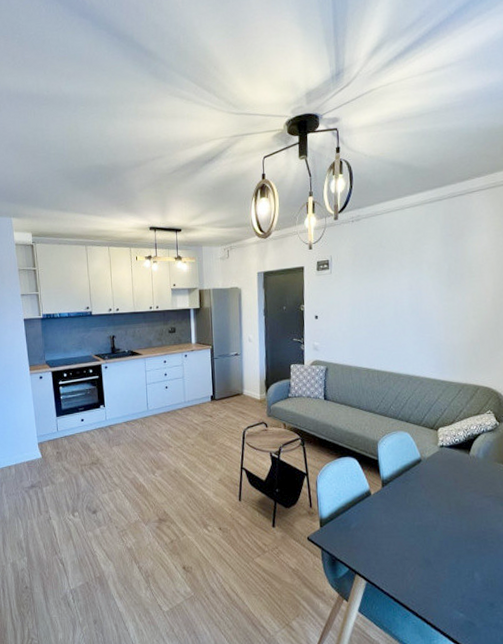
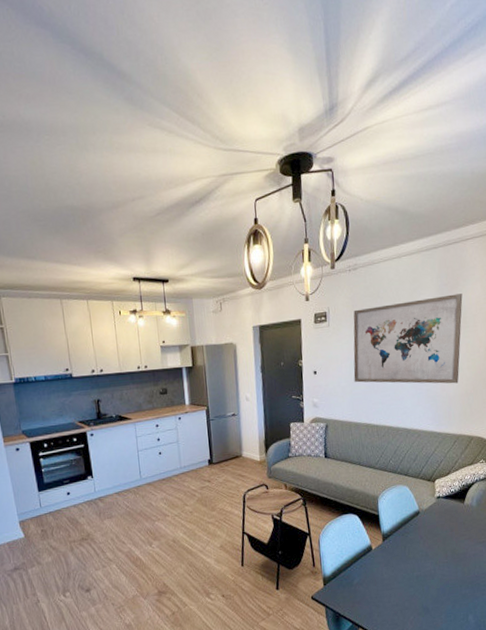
wall art: none [355,244,468,333] -> present [353,293,463,384]

